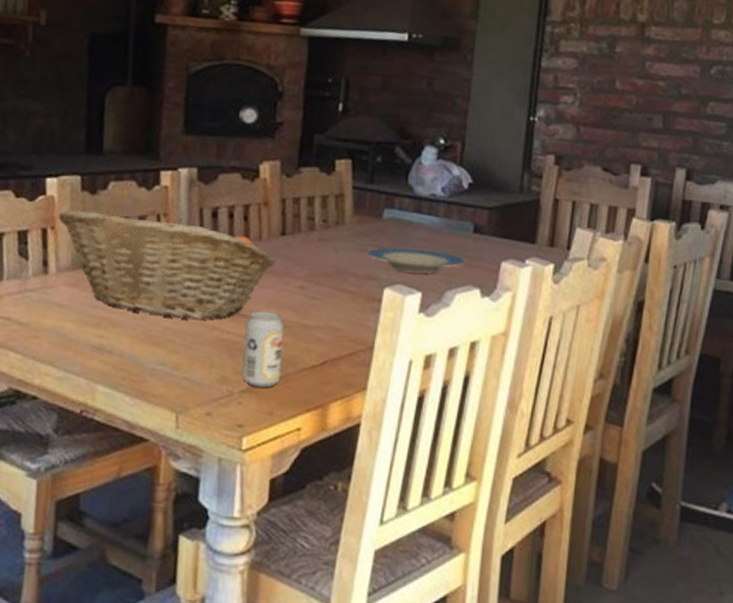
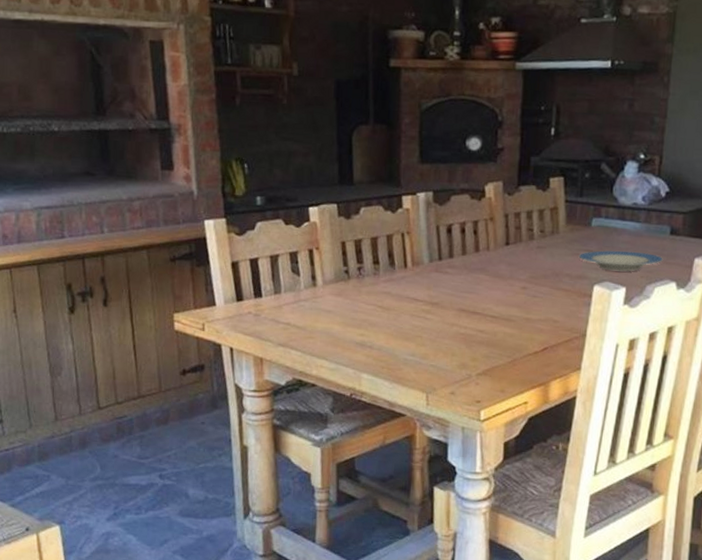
fruit basket: present [58,209,277,320] -> none [321,232,502,318]
beverage can: present [242,311,285,388] -> none [478,309,511,371]

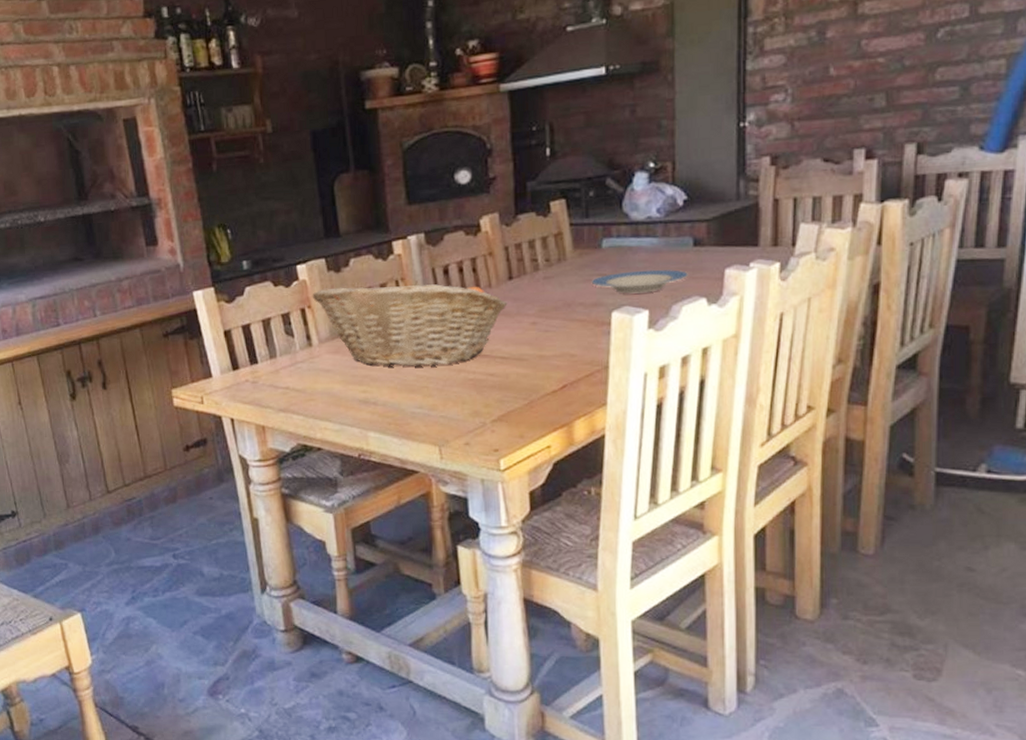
fruit basket: none [321,232,502,318] -> present [312,280,508,367]

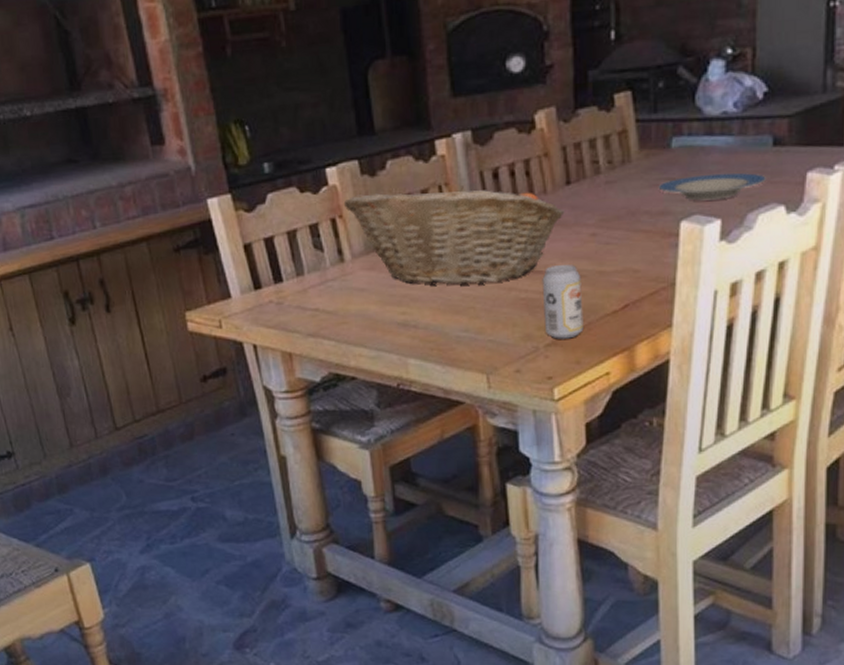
beverage can: none [488,350,526,416] -> present [542,265,584,339]

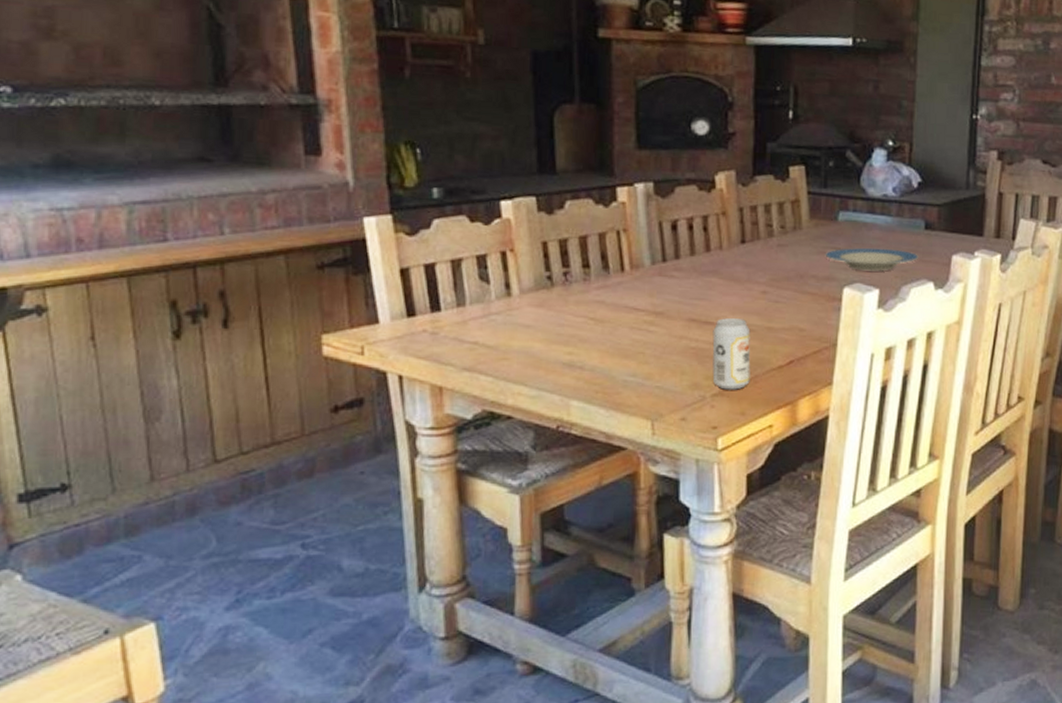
fruit basket: present [343,186,565,285] -> none [516,230,738,331]

